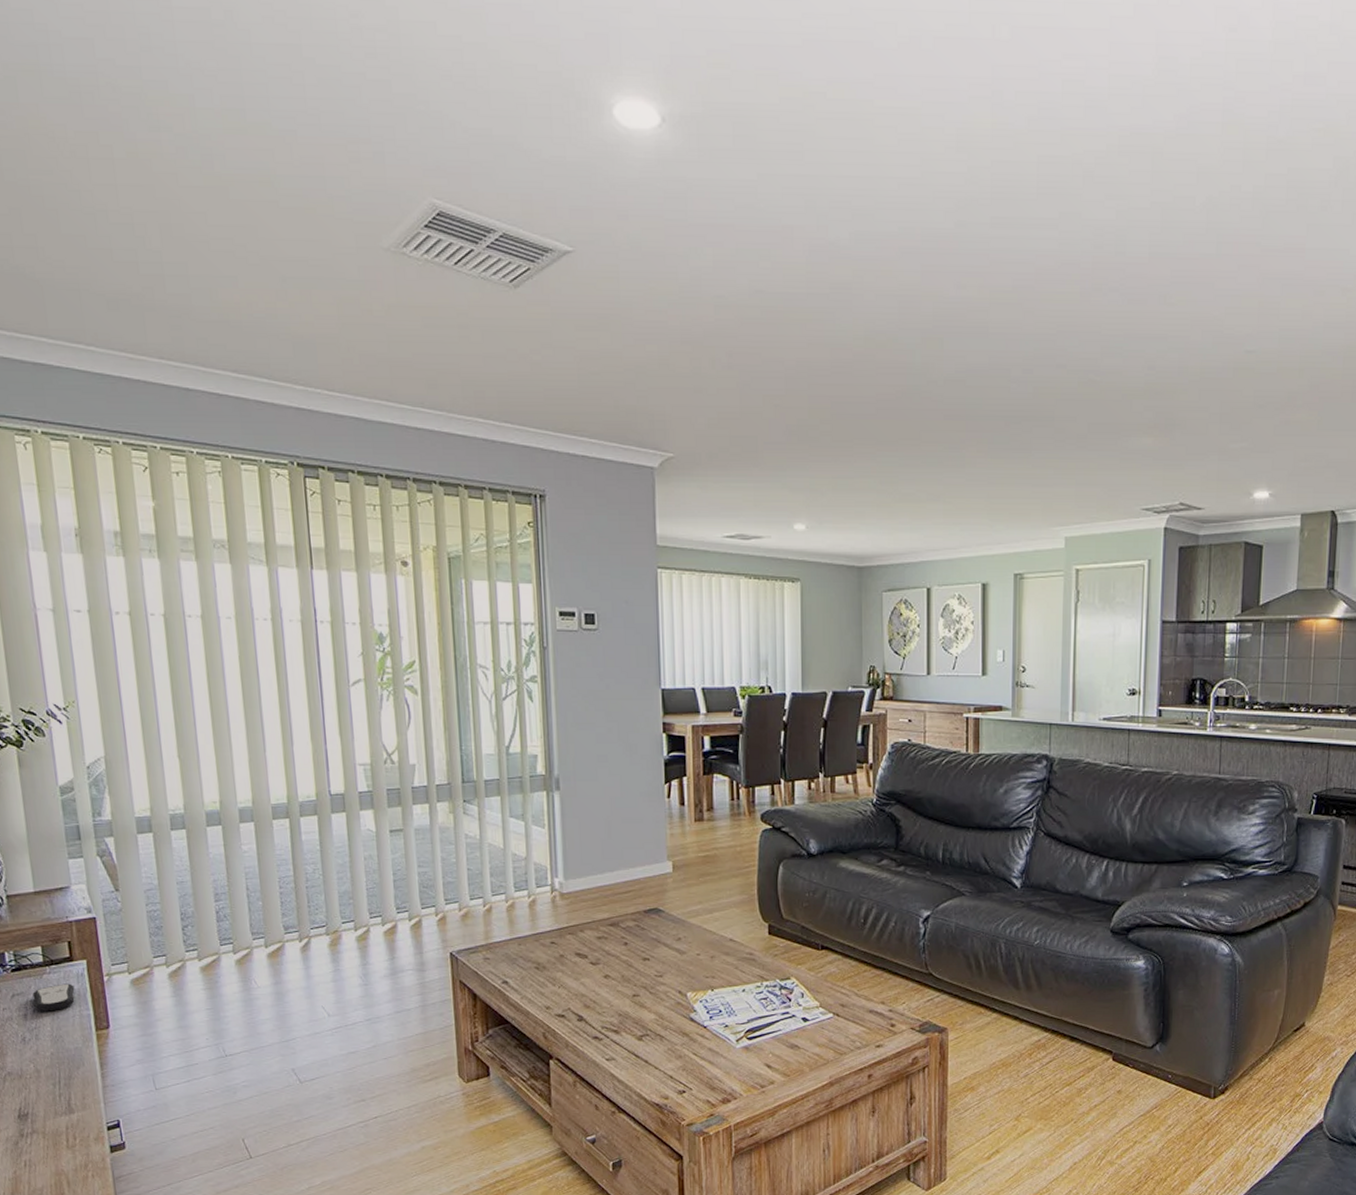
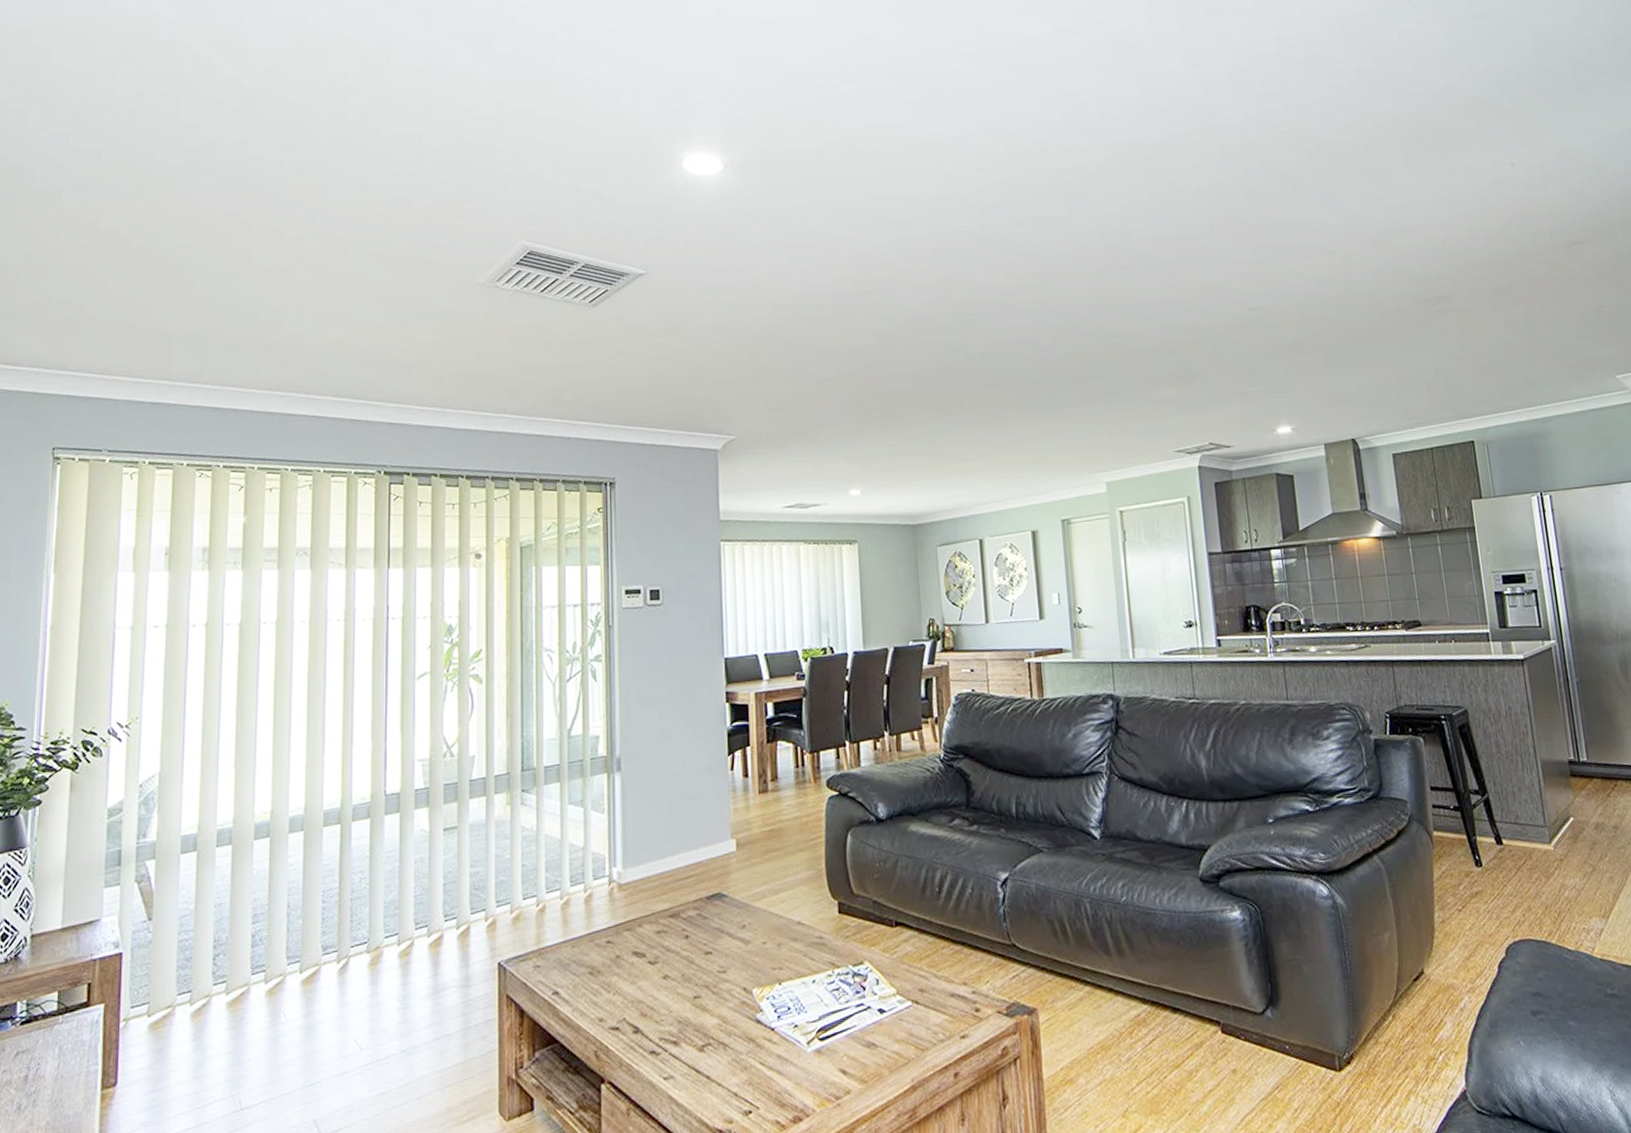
remote control: present [32,983,75,1012] -> none [38,1034,86,1071]

